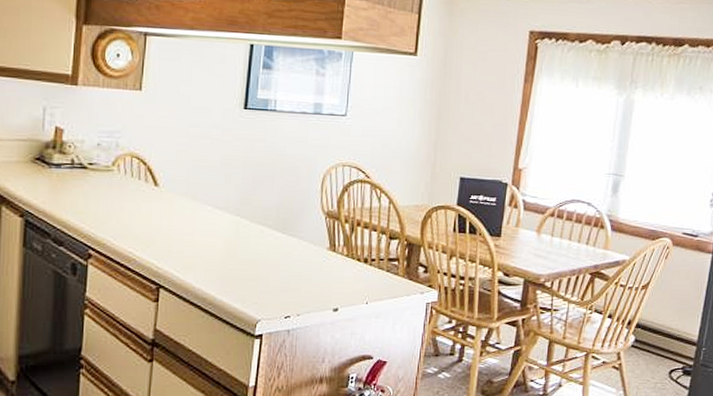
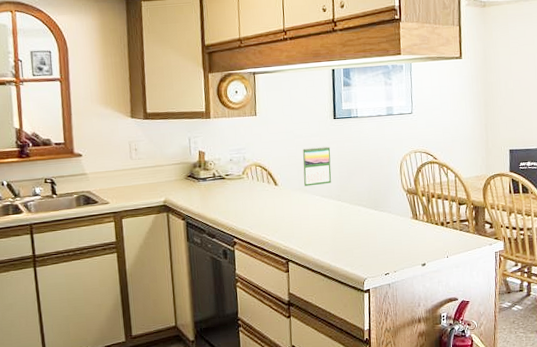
calendar: none [193,141,235,193] -> present [302,145,331,187]

